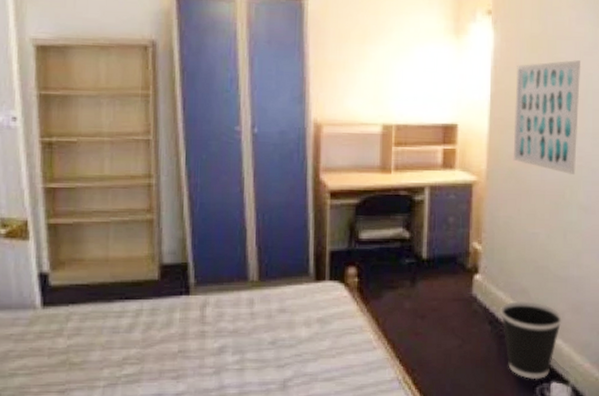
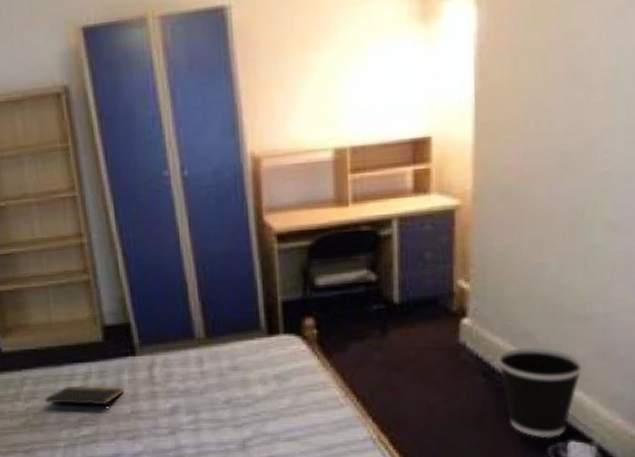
notepad: none [88,322,175,349] -> present [44,385,125,411]
wall art: present [513,60,581,174] -> none [508,27,609,184]

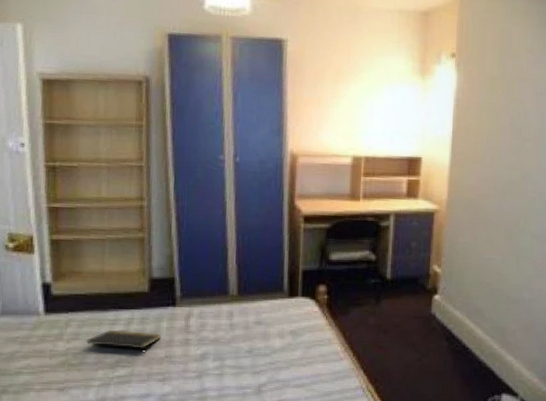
wastebasket: present [496,346,584,439] -> none [456,319,515,392]

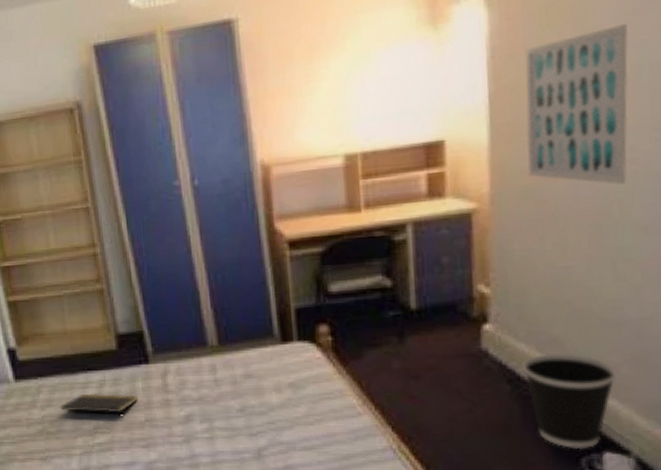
wastebasket: none [456,319,515,392] -> present [521,352,618,450]
wall art: none [472,100,537,206] -> present [525,24,629,185]

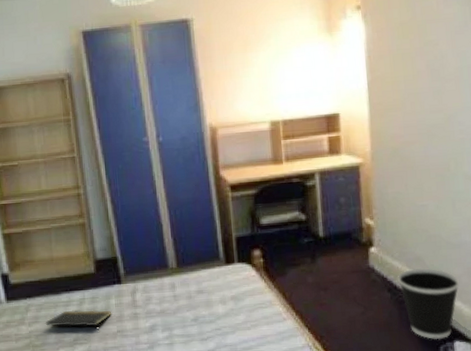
wall art: present [525,24,629,185] -> none [390,40,458,148]

